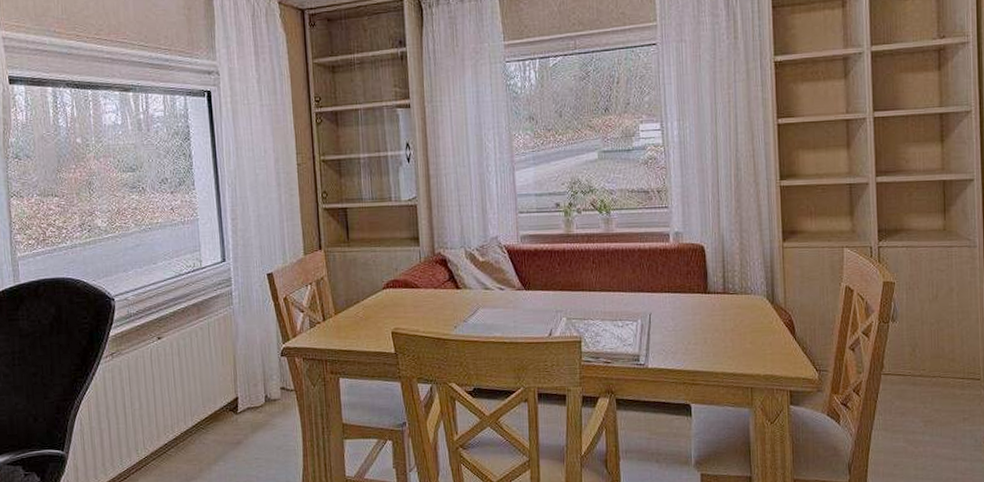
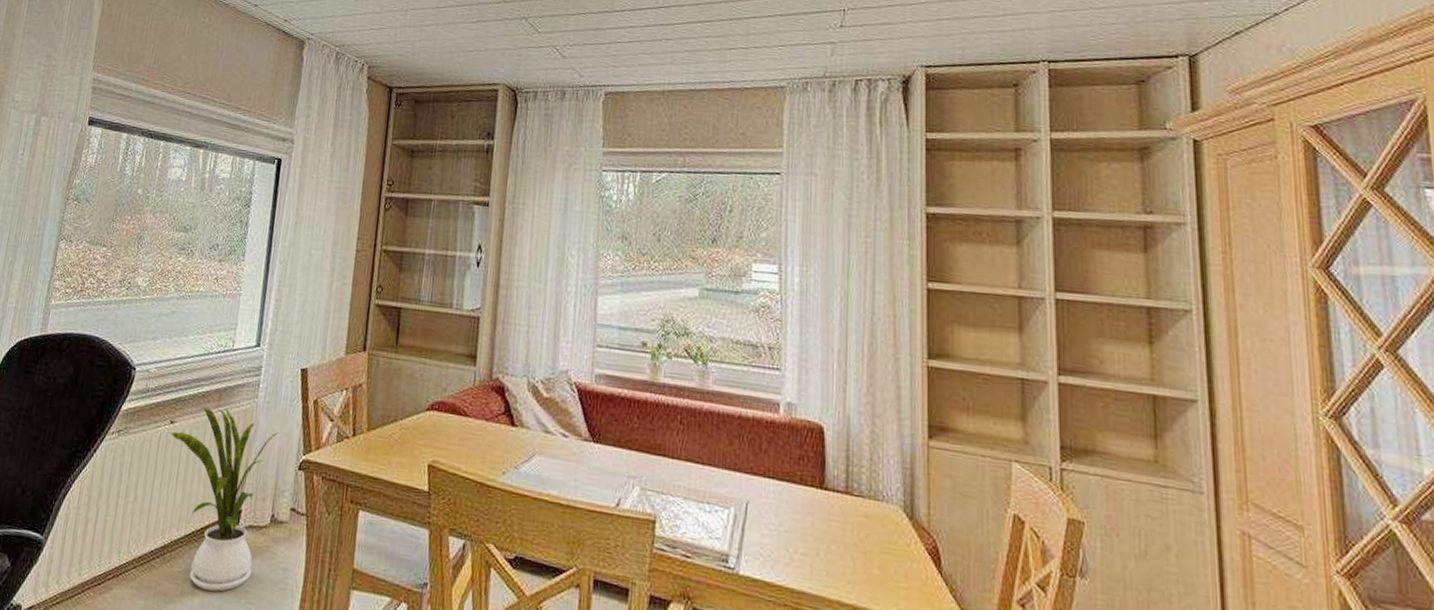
house plant: none [160,317,258,464] -> present [170,407,279,592]

